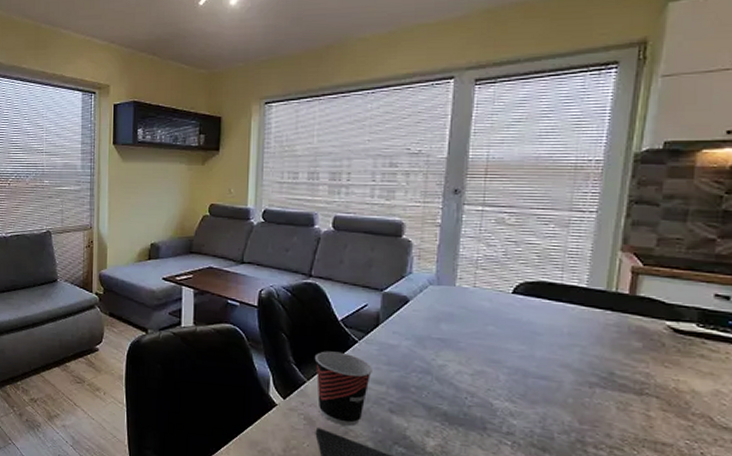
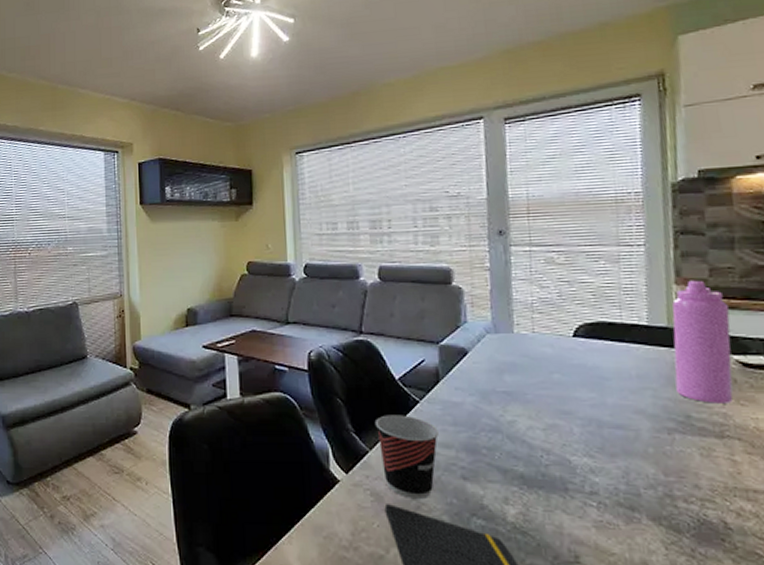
water bottle: none [605,248,670,365] -> present [672,280,734,403]

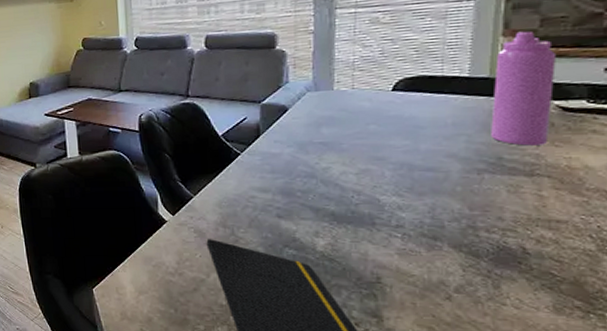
cup: present [374,415,439,499] -> none [199,165,257,234]

